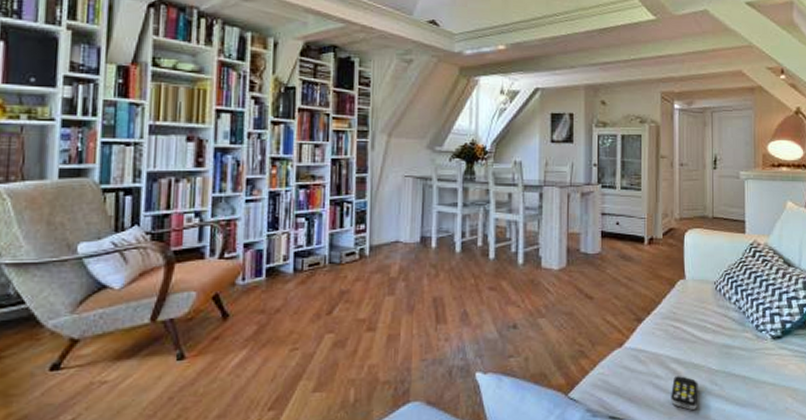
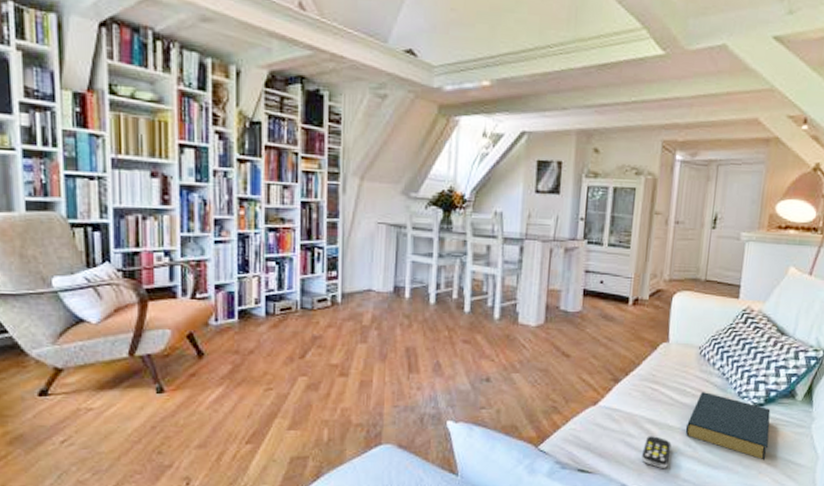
hardback book: none [710,327,792,395] -> present [685,392,771,460]

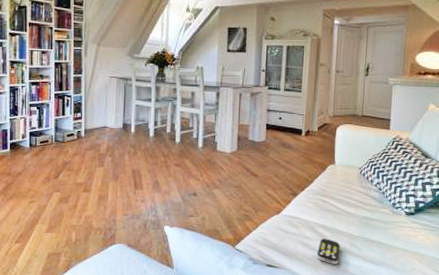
hardback book: present [685,392,771,460] -> none [351,204,420,259]

